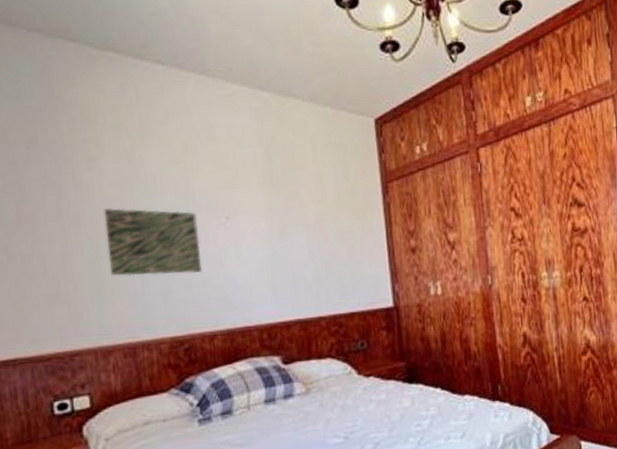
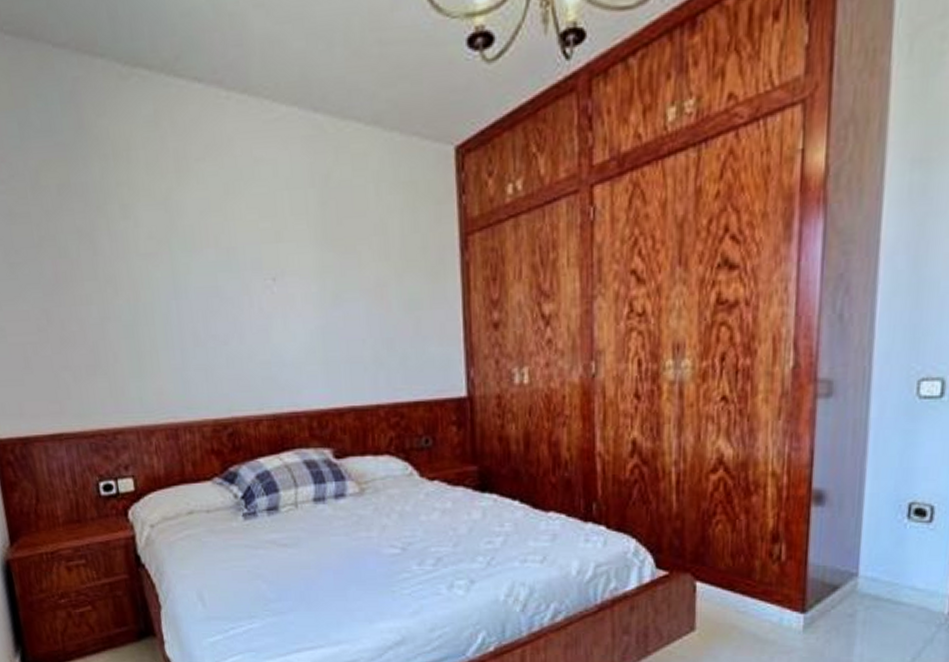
wall art: present [103,208,202,276] -> none [140,266,245,347]

